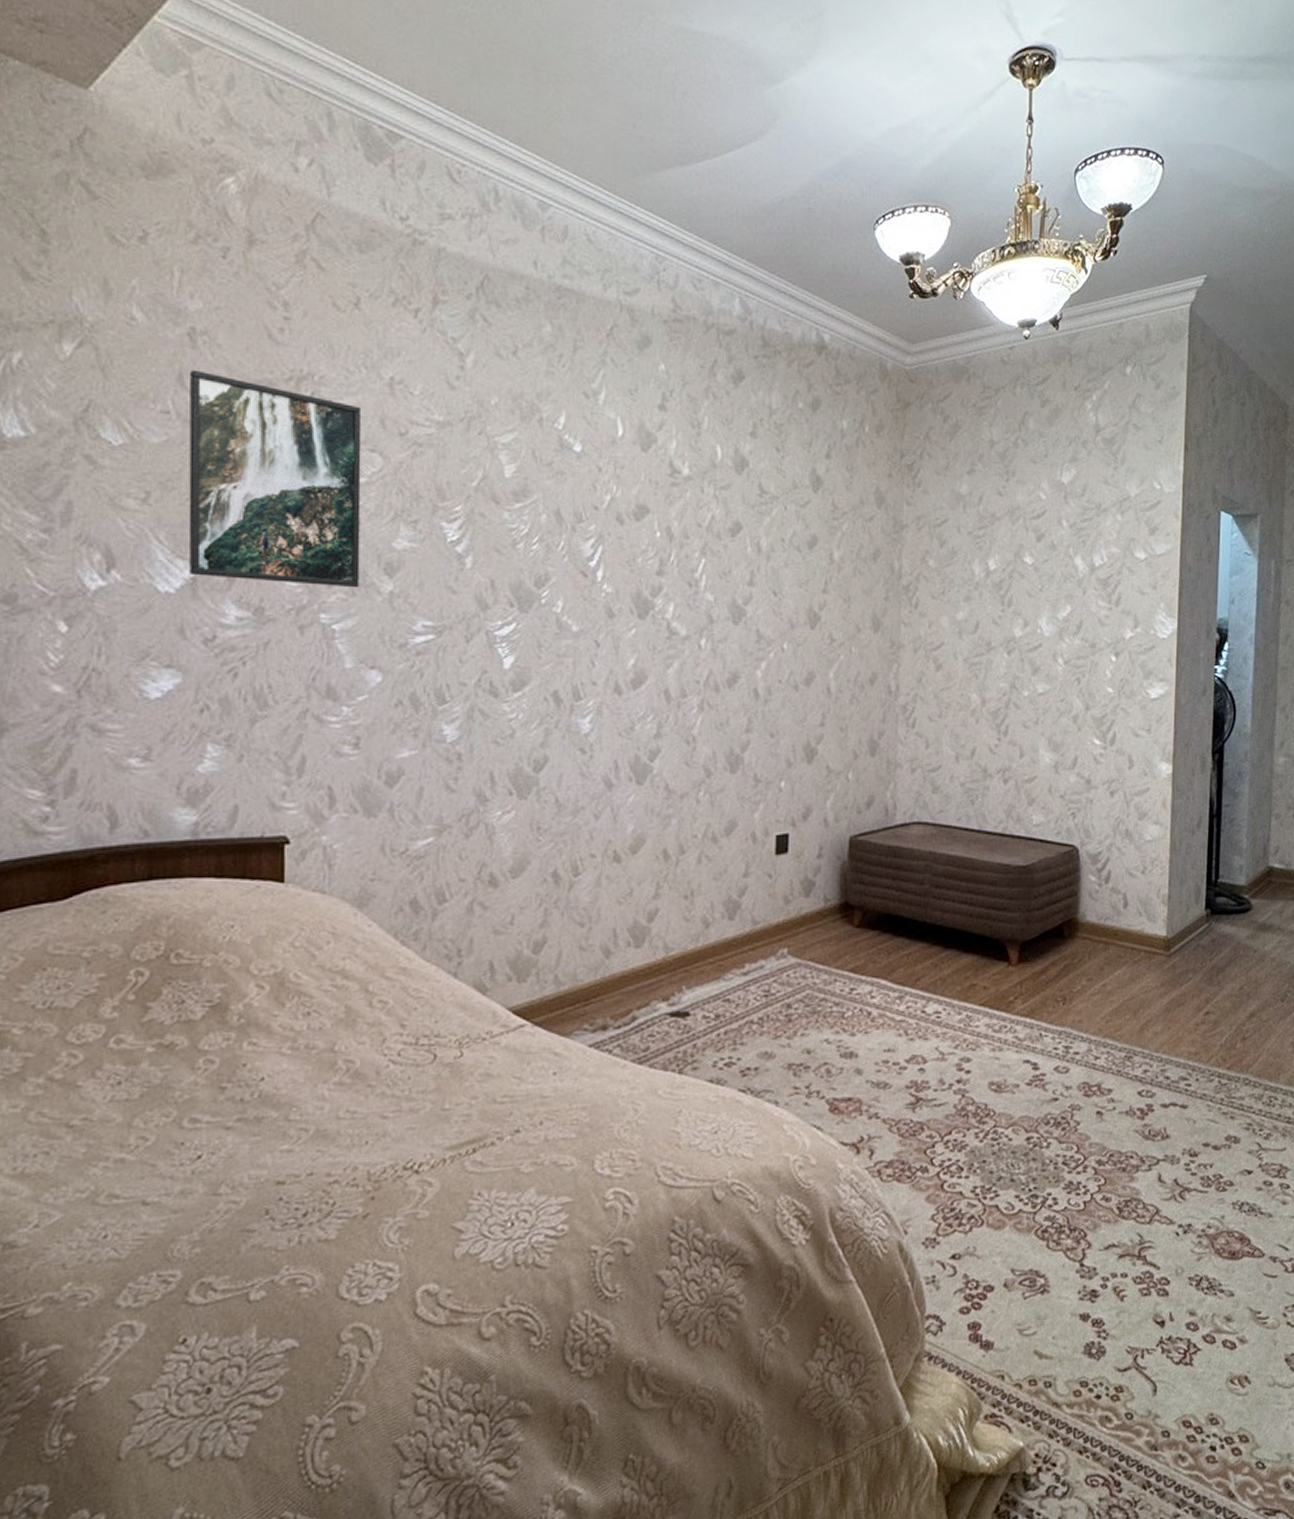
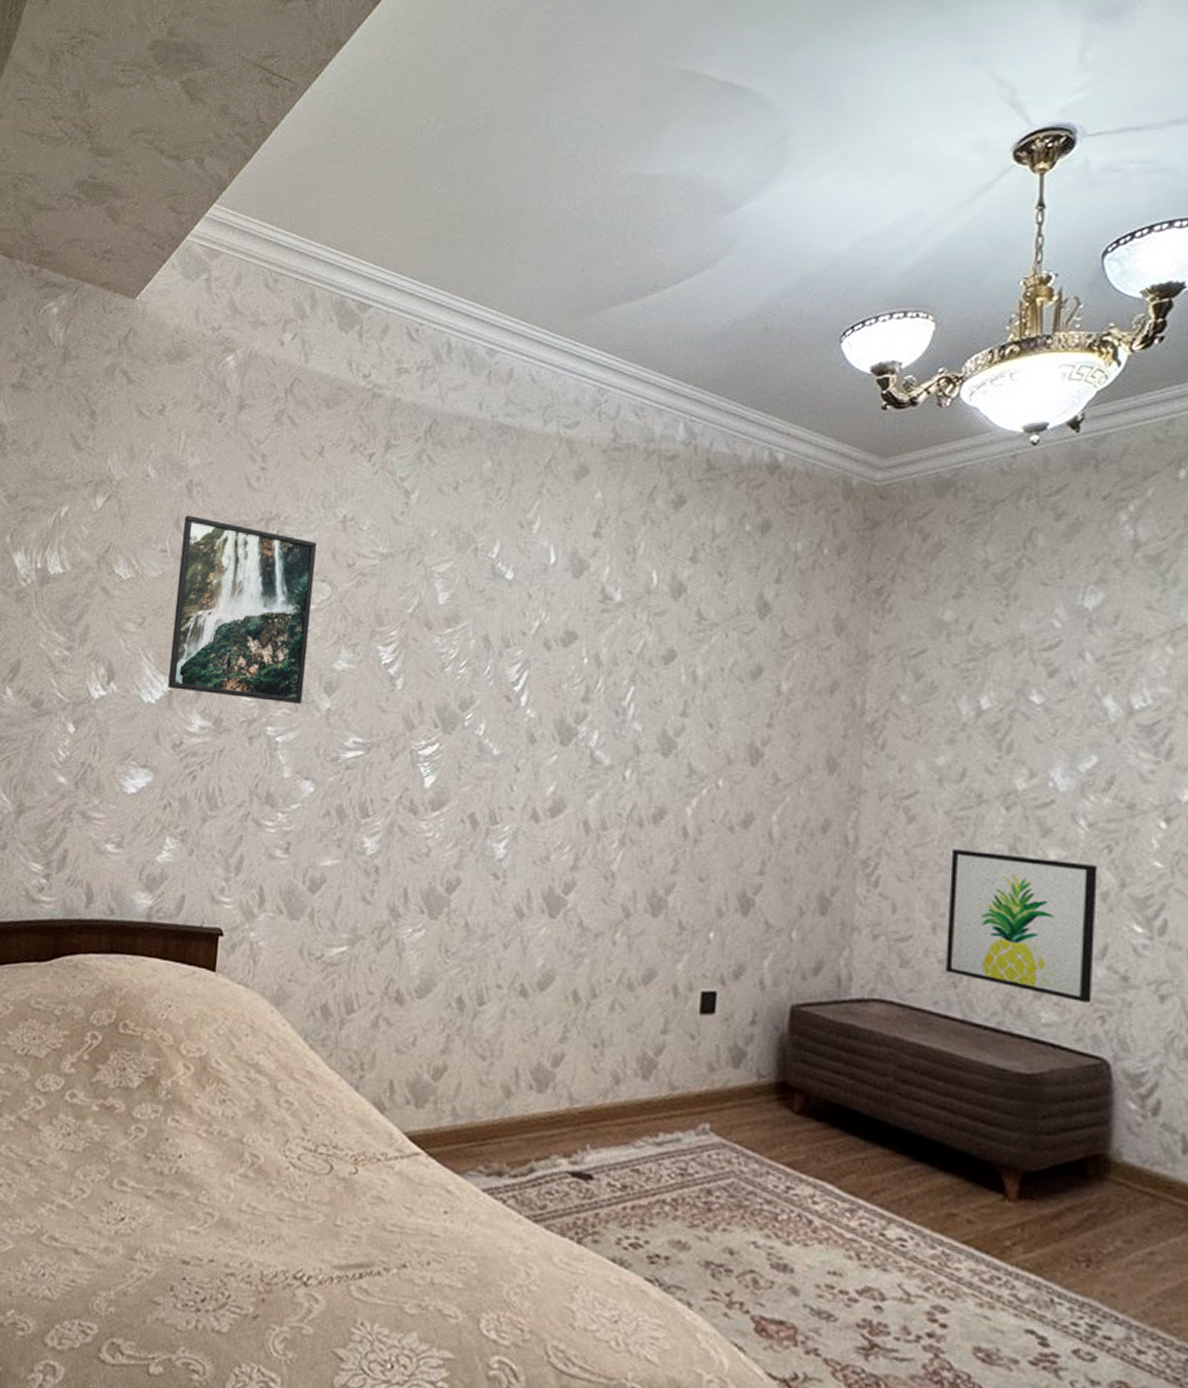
wall art: none [966,690,1071,804] -> present [945,849,1097,1003]

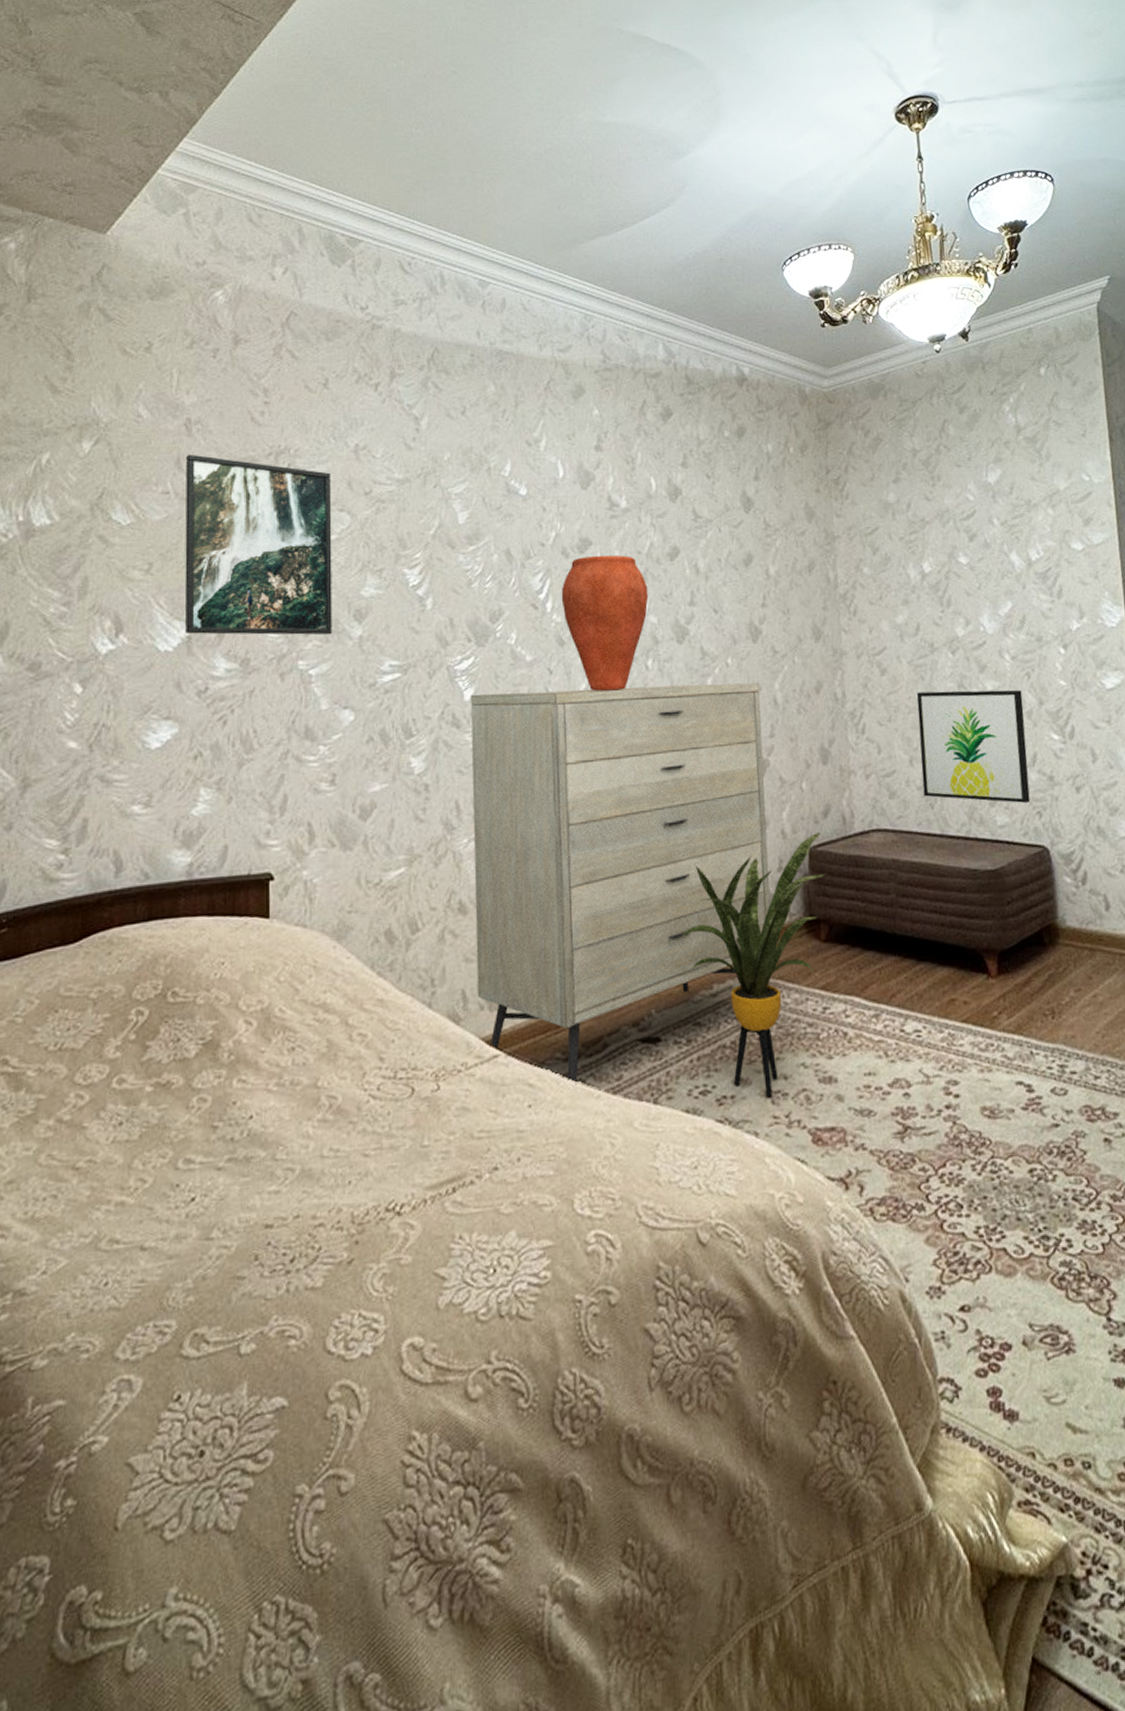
dresser: none [404,783,752,1203] -> present [471,683,770,1085]
vase: none [537,651,636,799] -> present [561,555,649,691]
house plant: none [628,989,809,1268] -> present [681,831,826,1096]

